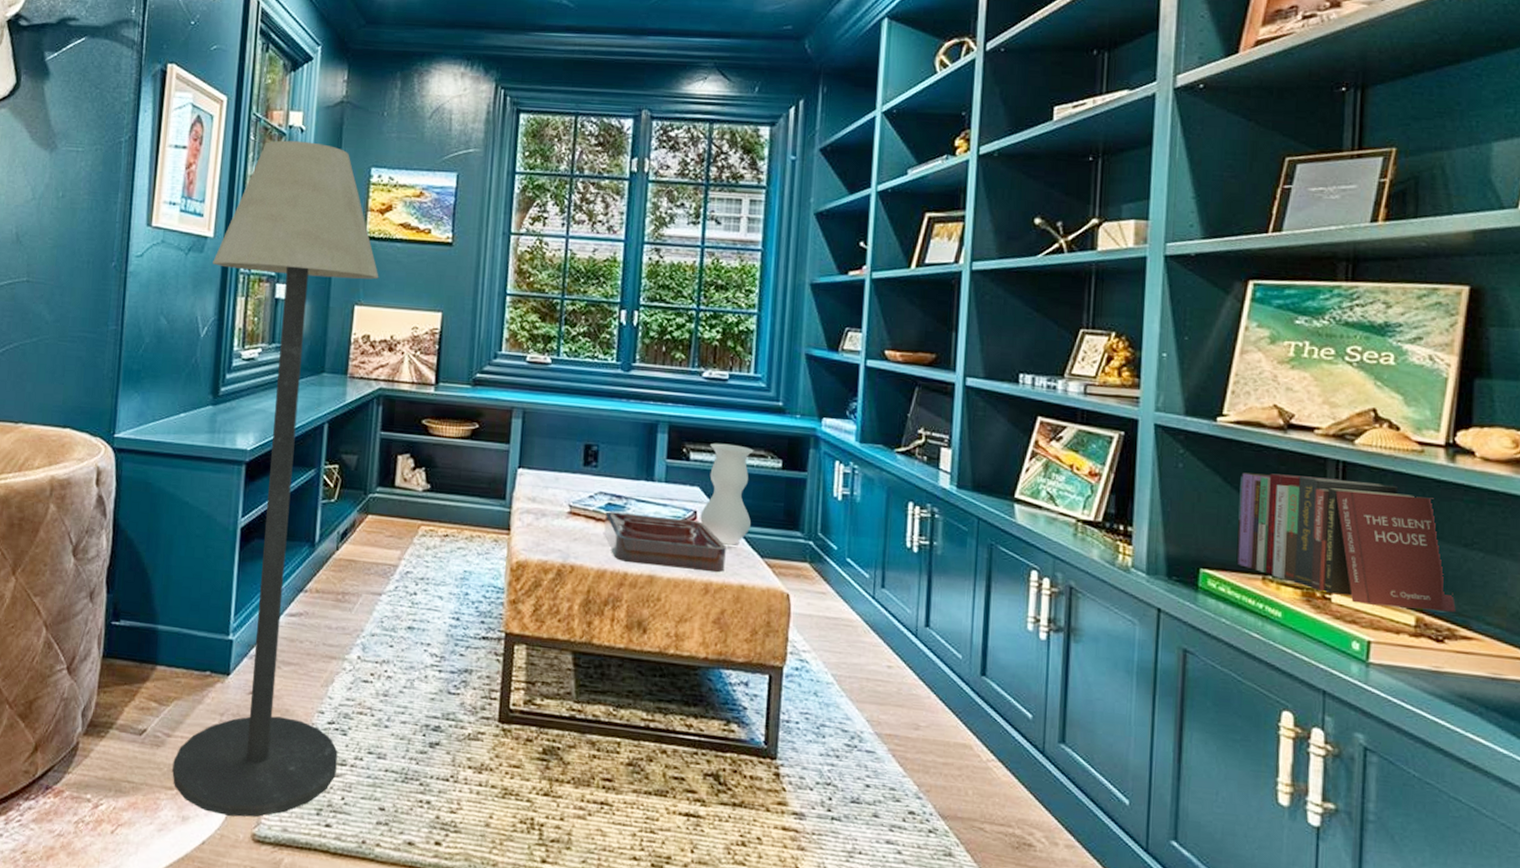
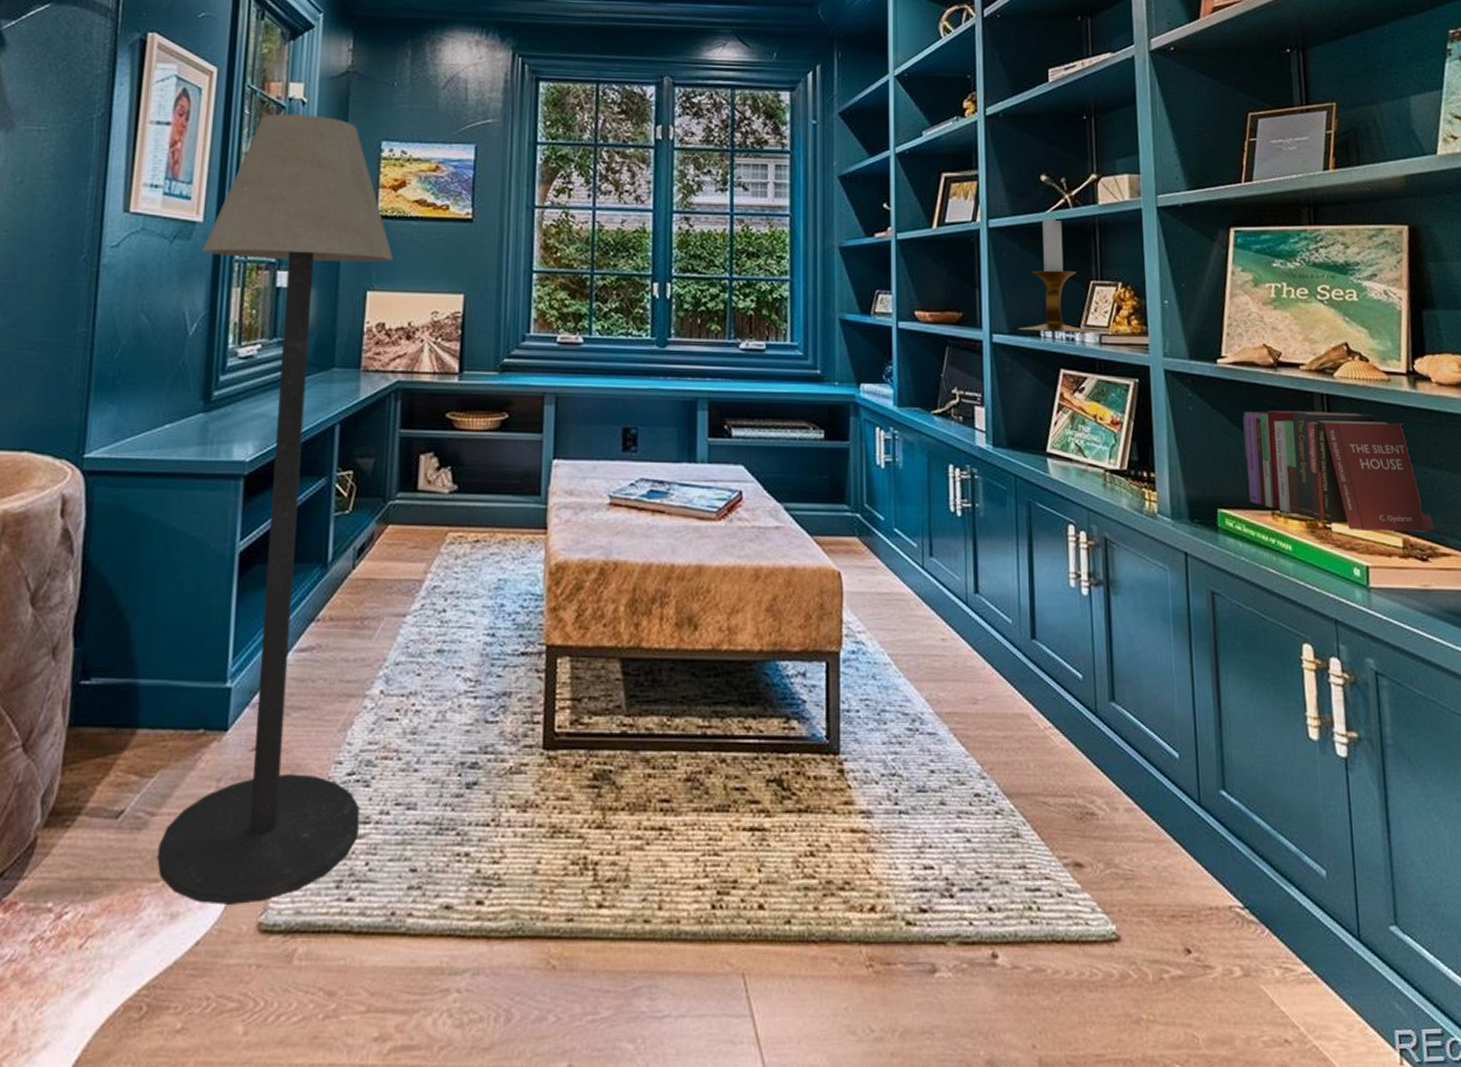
decorative tray: present [603,511,726,572] -> none [646,499,774,555]
vase: present [700,443,754,546] -> none [746,417,798,525]
candlestick: none [994,261,1080,382] -> present [1017,217,1095,333]

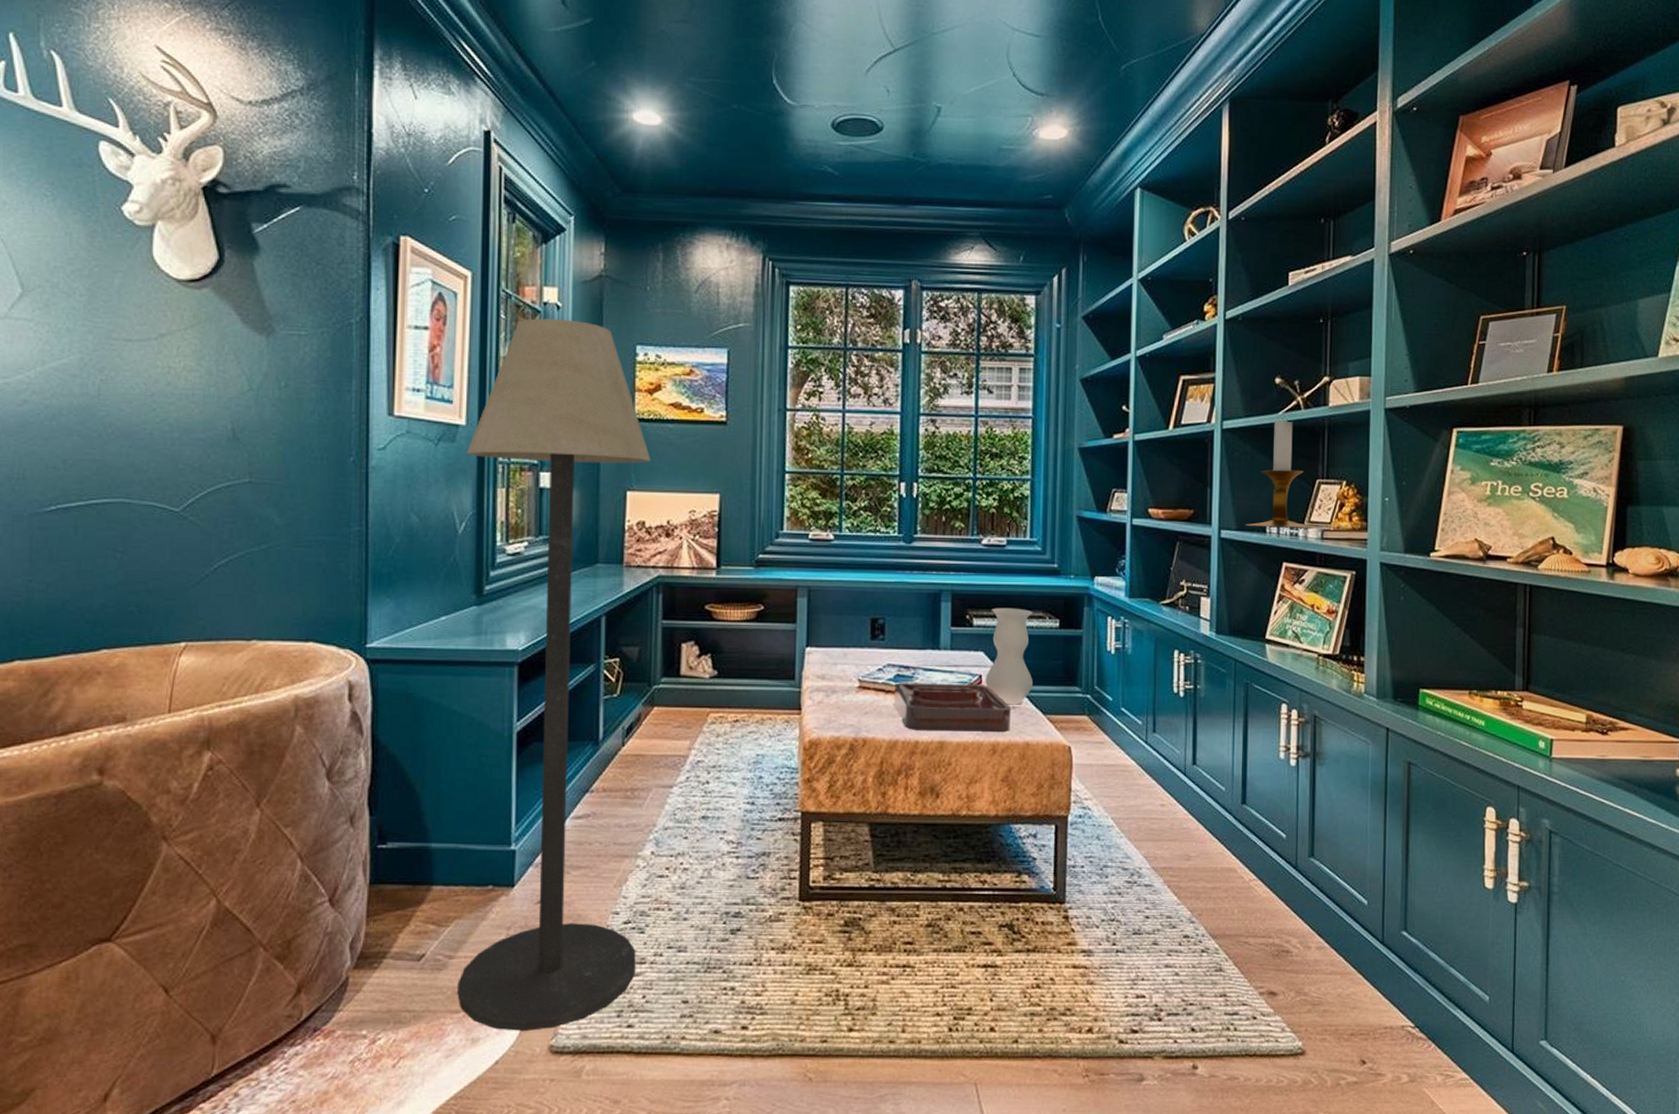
decorative tray: none [646,499,774,555] -> present [893,683,1011,732]
vase: none [746,417,798,525] -> present [985,607,1034,705]
books: present [1243,410,1434,531] -> none [1448,600,1616,708]

